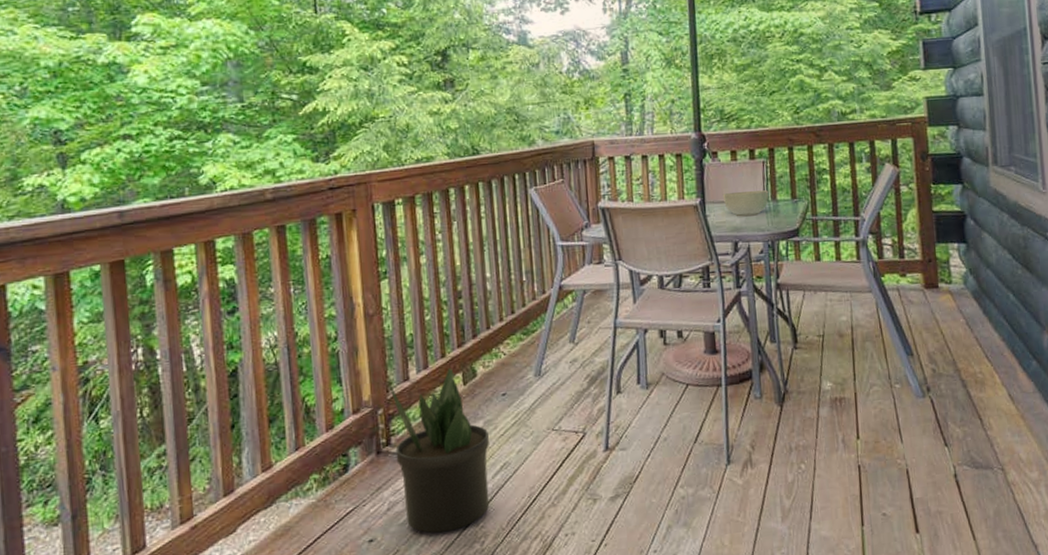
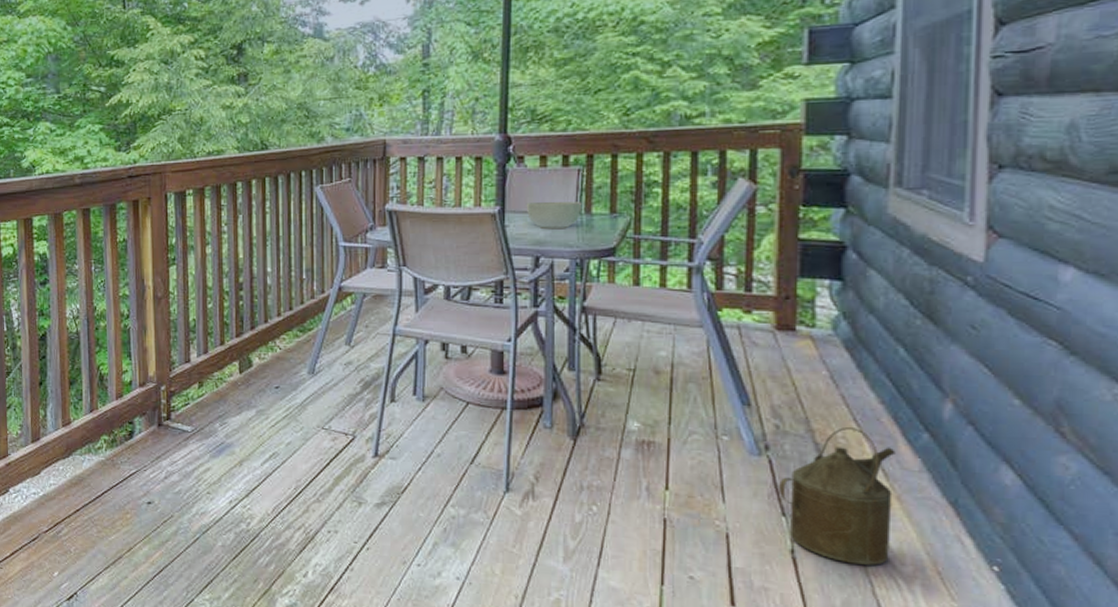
planter: present [389,368,490,534] -> none [172,355,260,508]
watering can: none [939,363,1022,478] -> present [778,427,896,565]

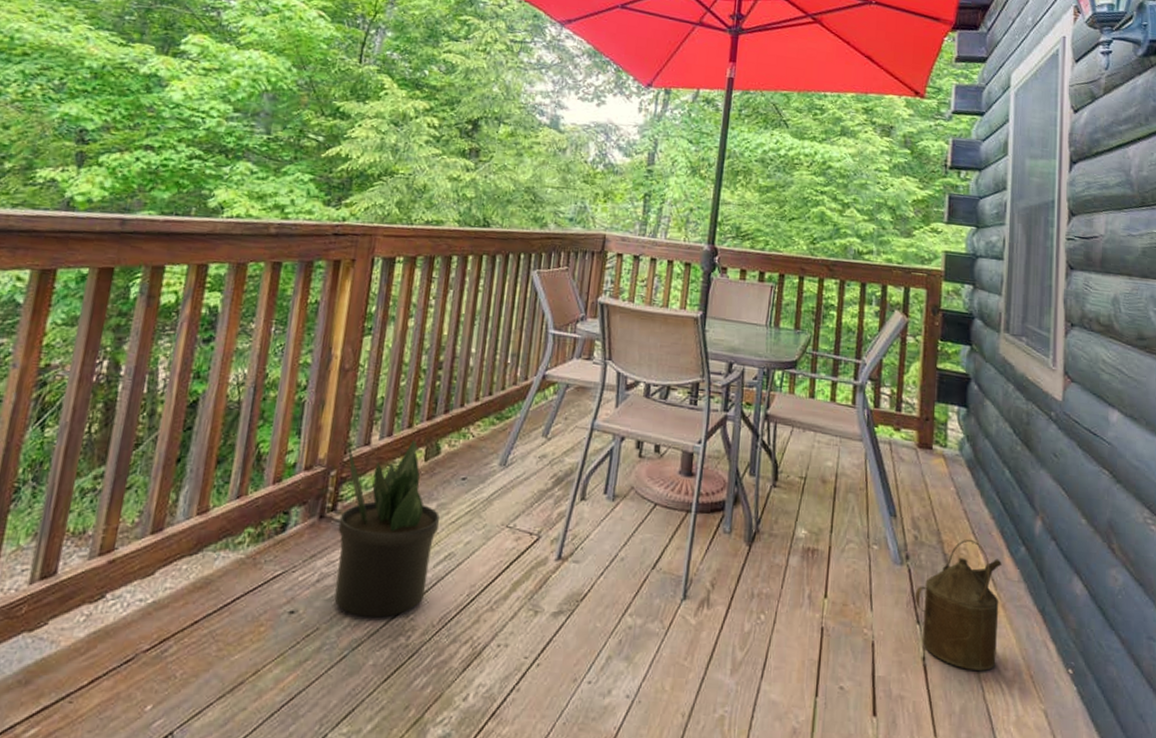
planter: none [172,355,260,508] -> present [334,440,440,618]
bowl: present [526,202,582,230] -> none [725,311,773,340]

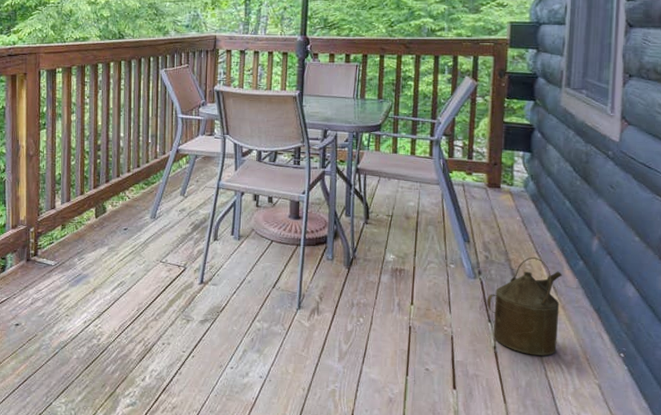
planter: present [334,440,440,618] -> none [40,203,111,327]

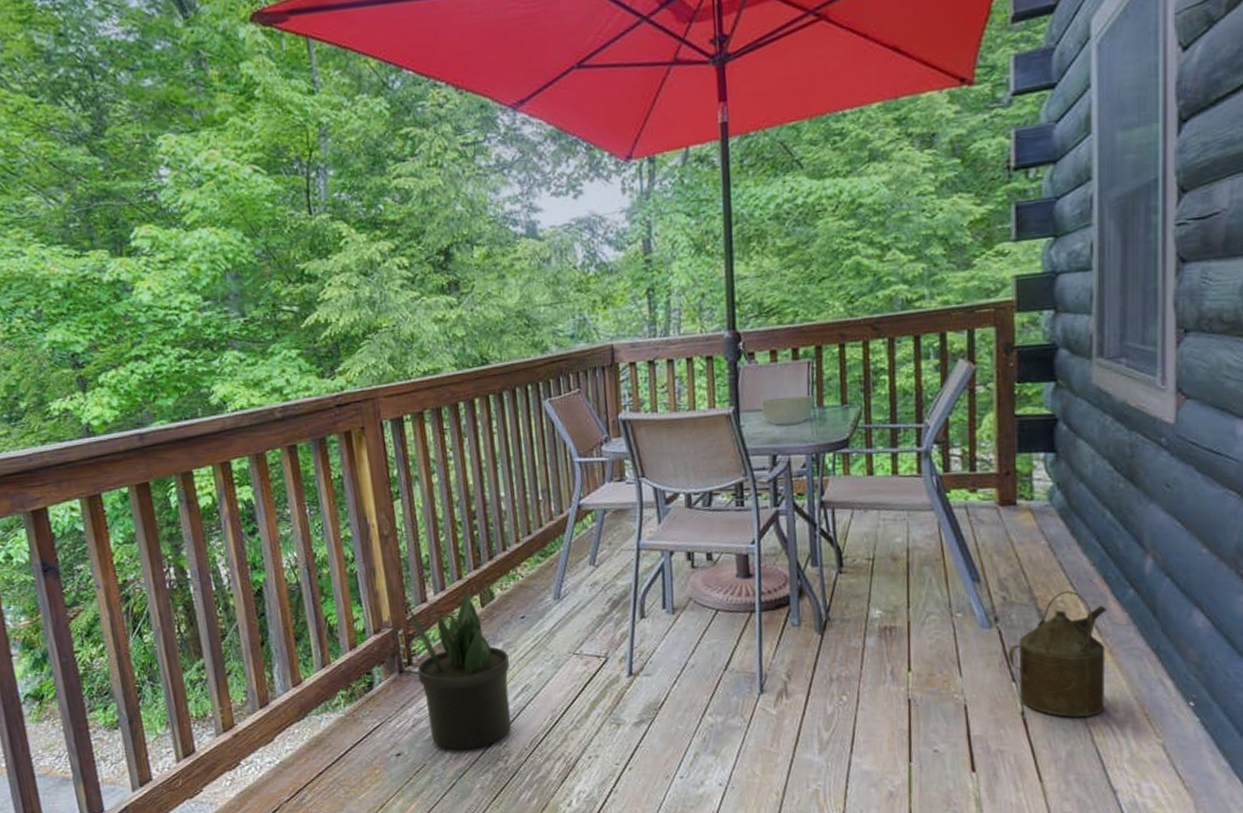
planter: none [40,203,111,327] -> present [407,590,512,750]
bowl: none [318,89,359,110] -> present [759,395,814,427]

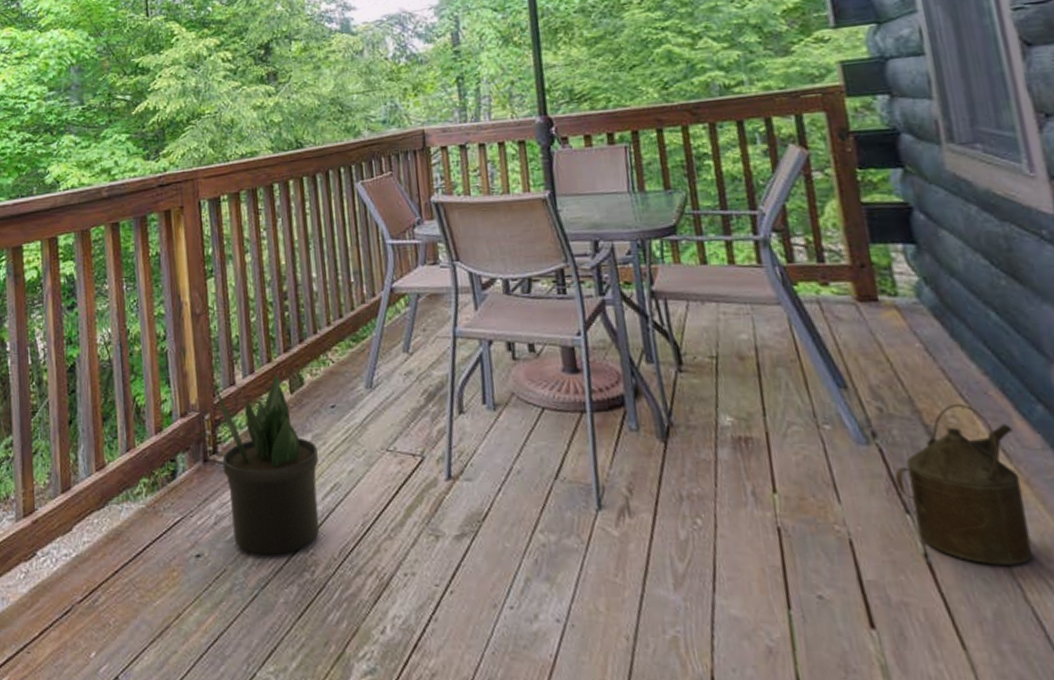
bowl: present [759,395,814,427] -> none [576,180,635,212]

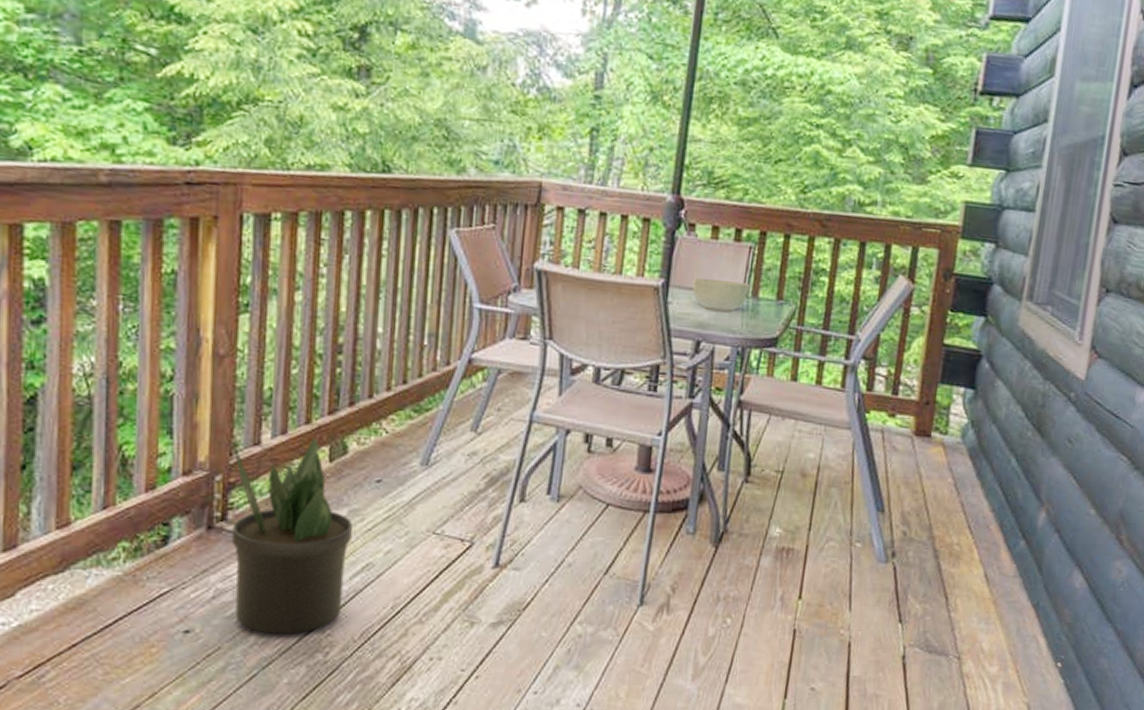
bowl: none [576,180,635,212] -> present [692,278,750,313]
watering can: present [894,404,1034,565] -> none [898,534,998,667]

